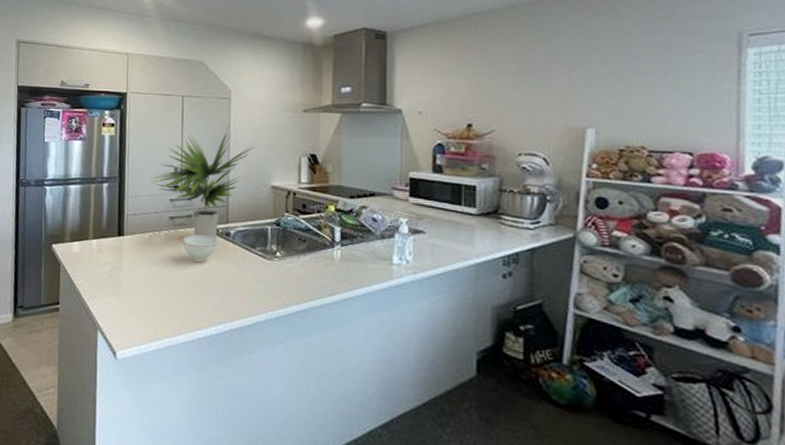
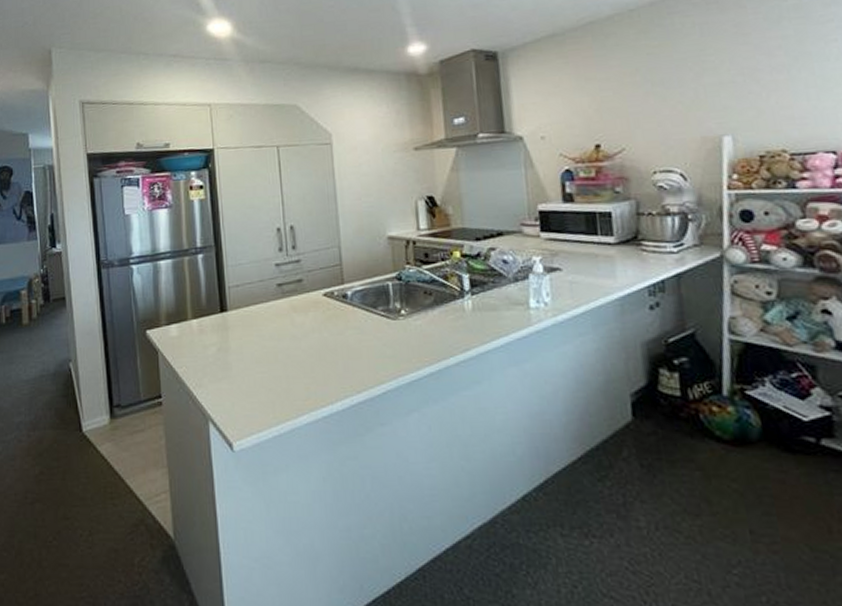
plant: present [150,125,254,239] -> none [250,173,364,304]
bowl: present [182,234,218,263] -> none [294,299,334,332]

